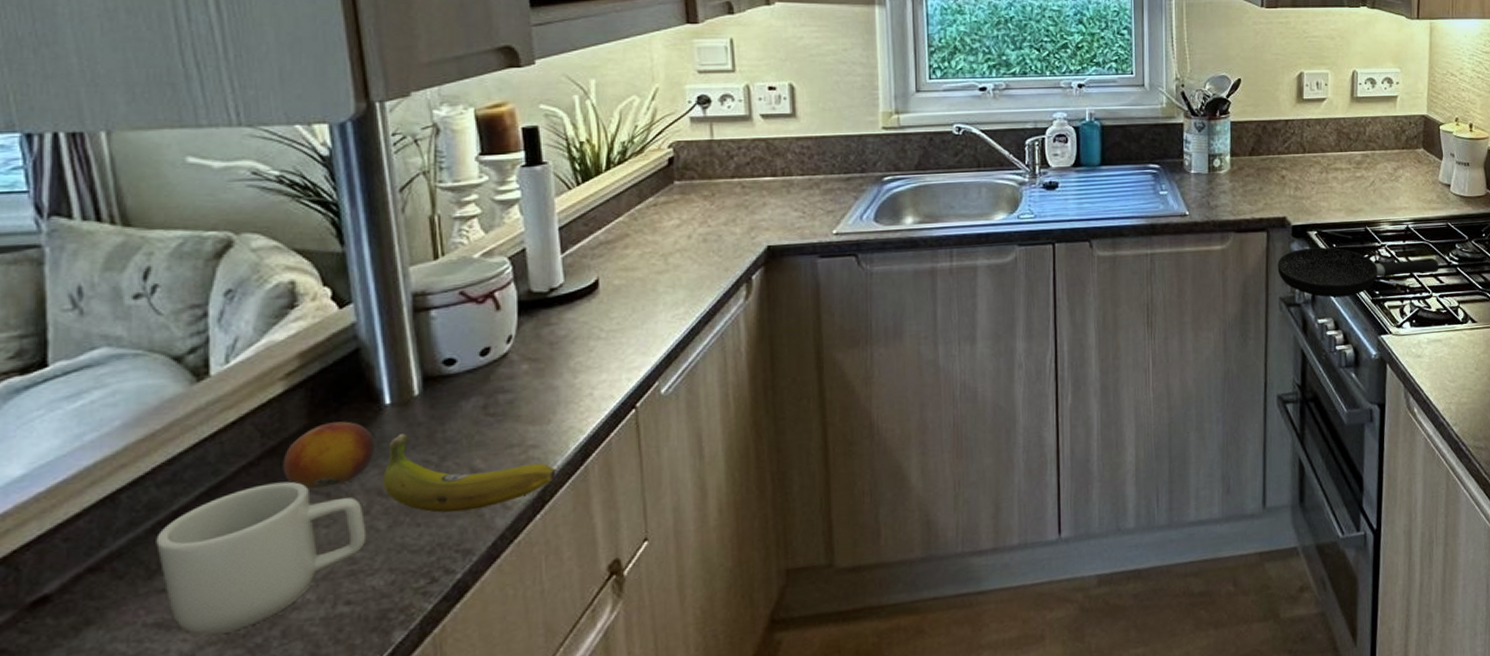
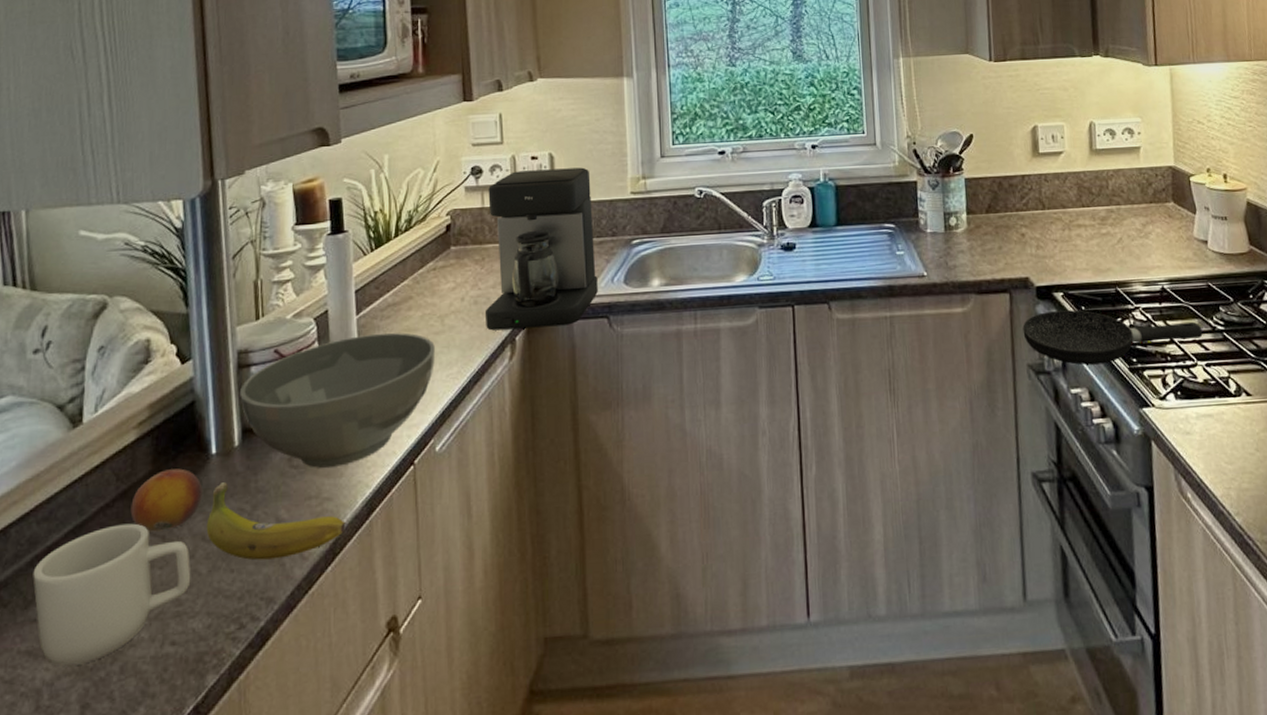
bowl: none [418,272,658,415] -> present [240,332,435,468]
coffee maker: none [717,100,845,270] -> present [486,167,598,331]

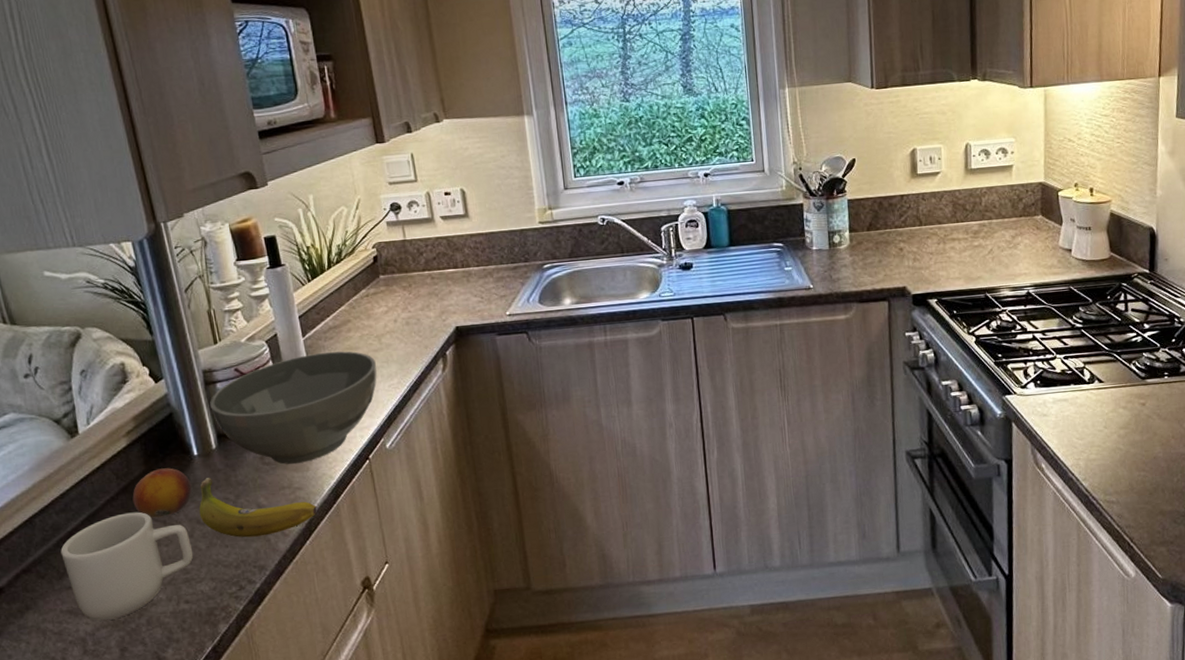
coffee maker: present [486,167,598,331] -> none [408,201,516,347]
frying pan: present [1022,309,1203,366] -> none [899,314,1063,361]

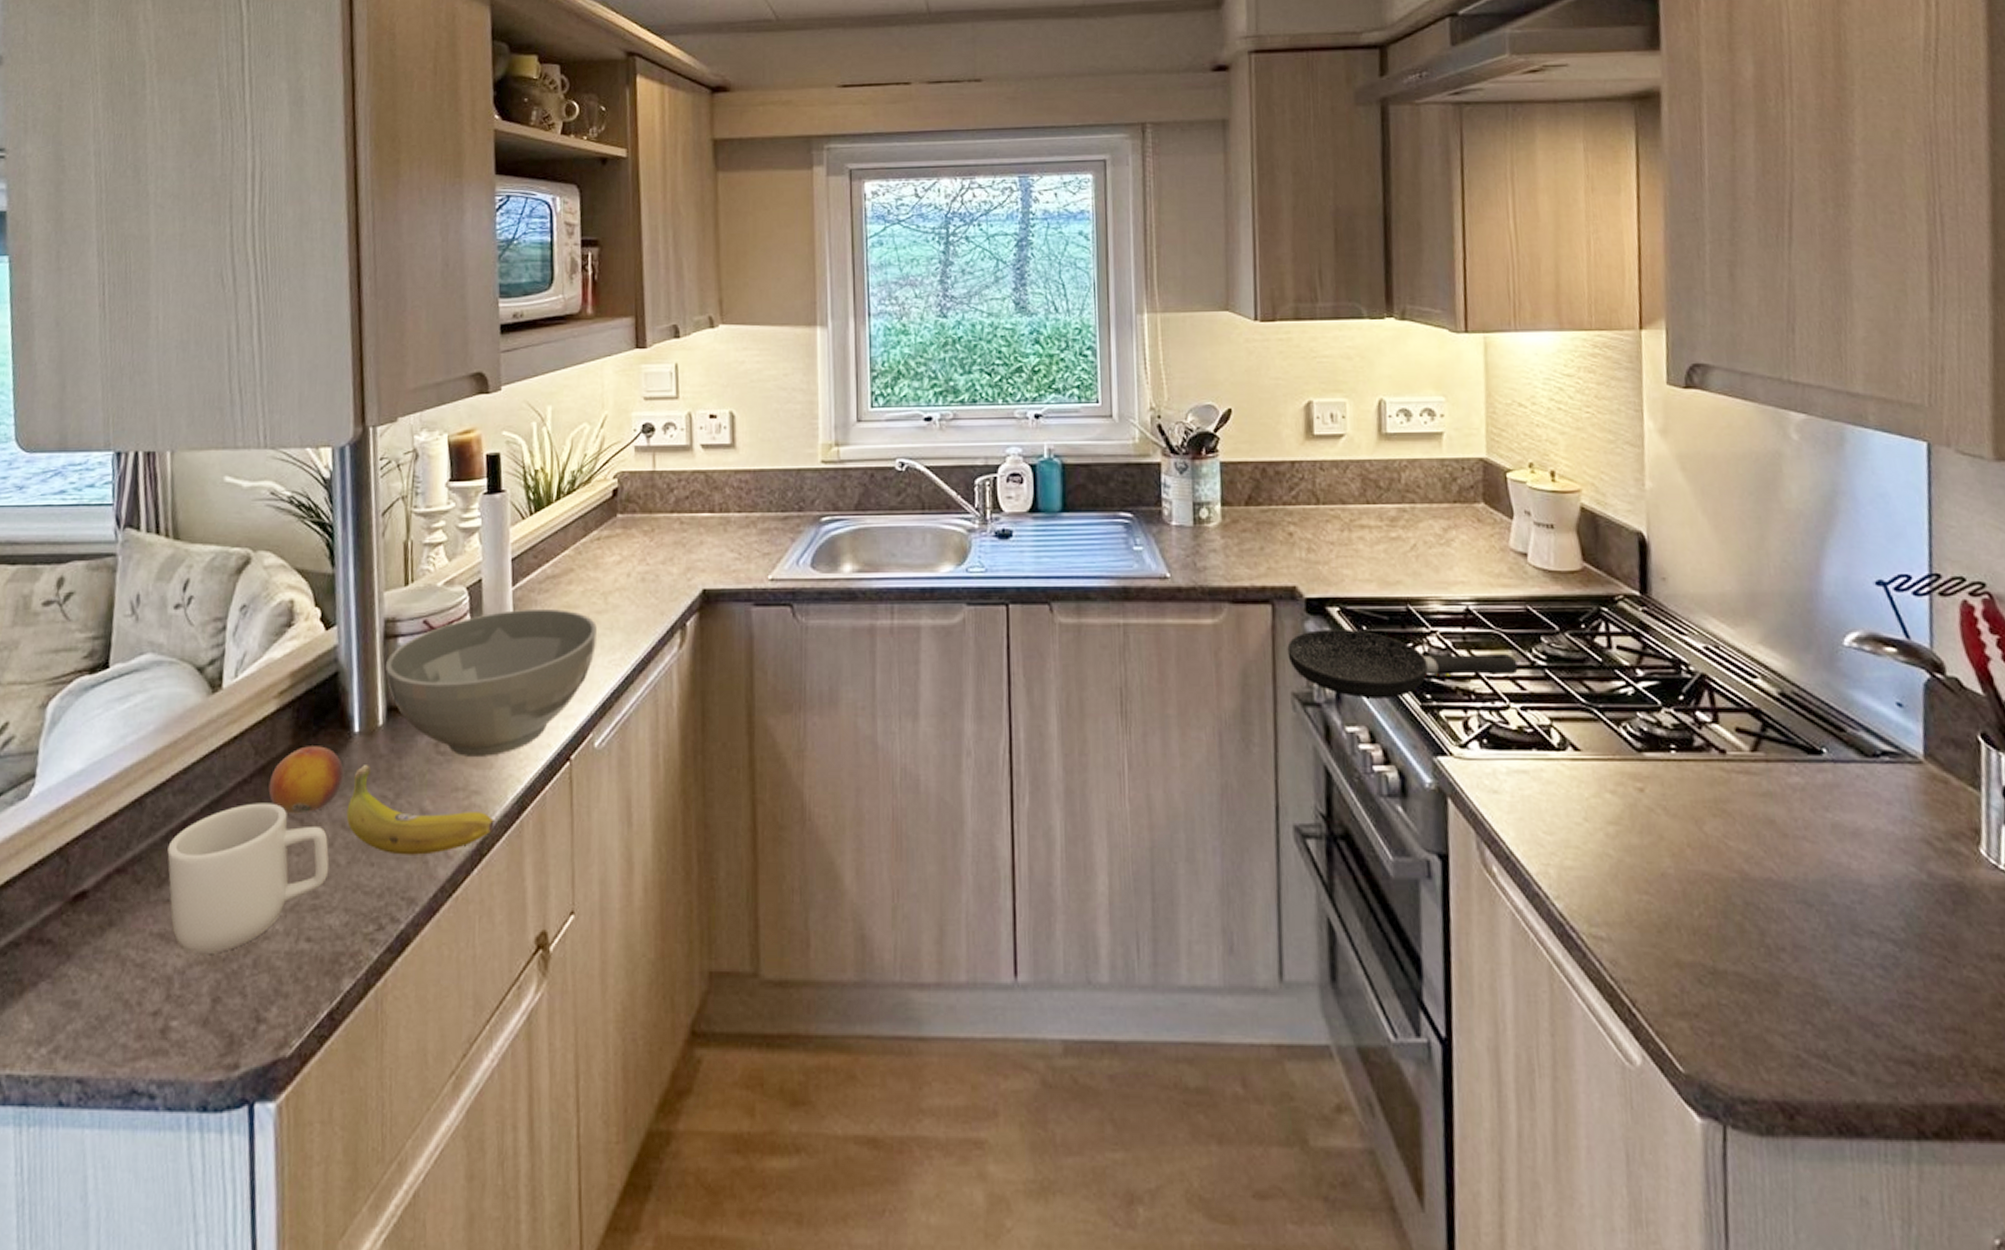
frying pan: none [899,314,1063,361] -> present [1287,628,1518,699]

